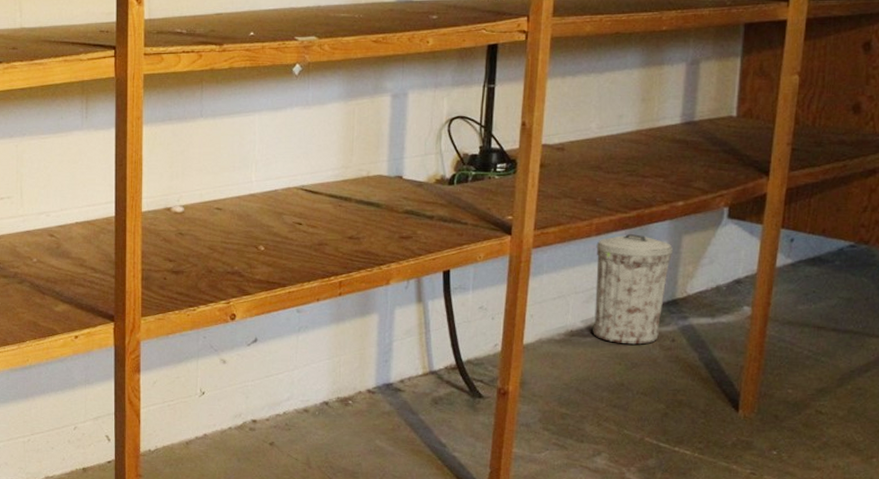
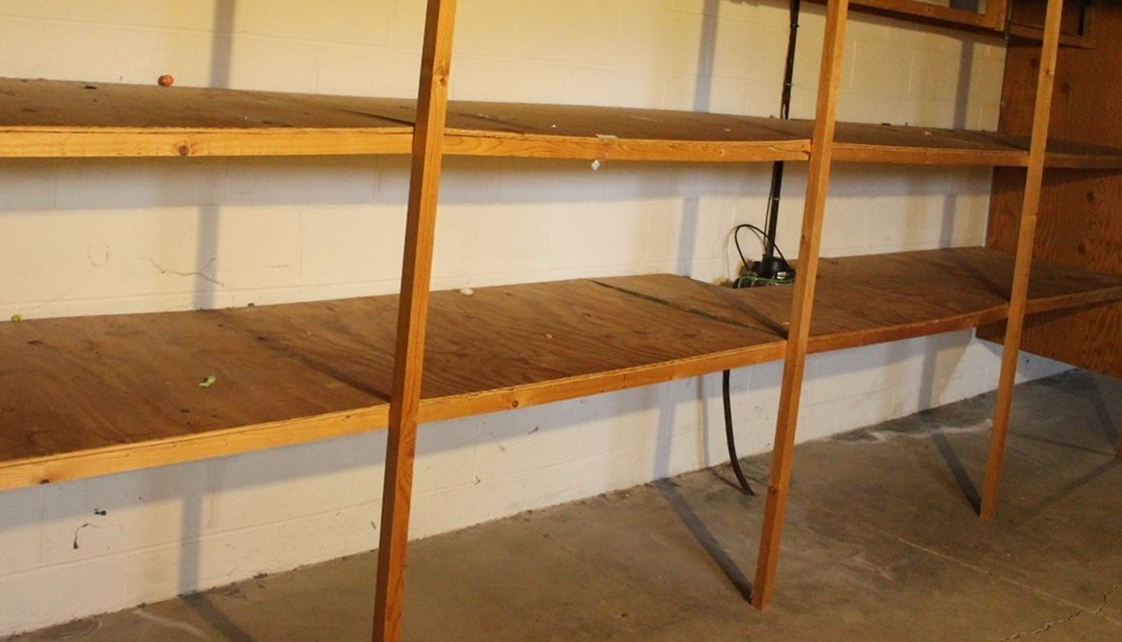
trash can: present [593,234,674,345] -> none [856,346,929,450]

